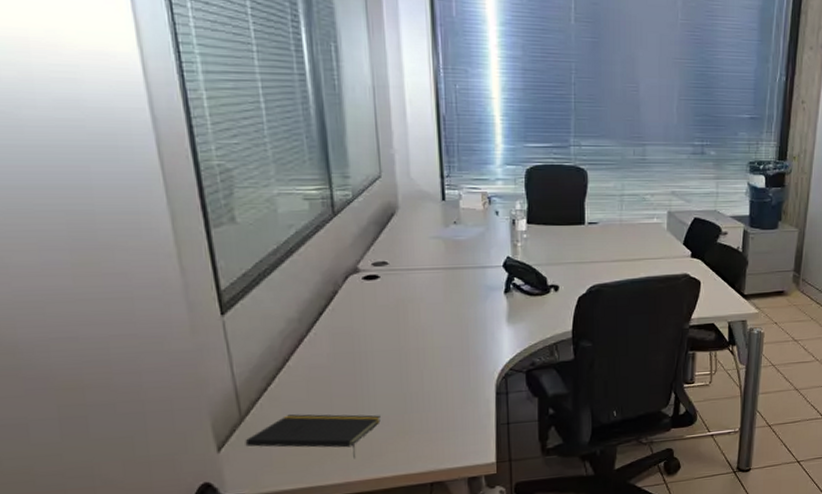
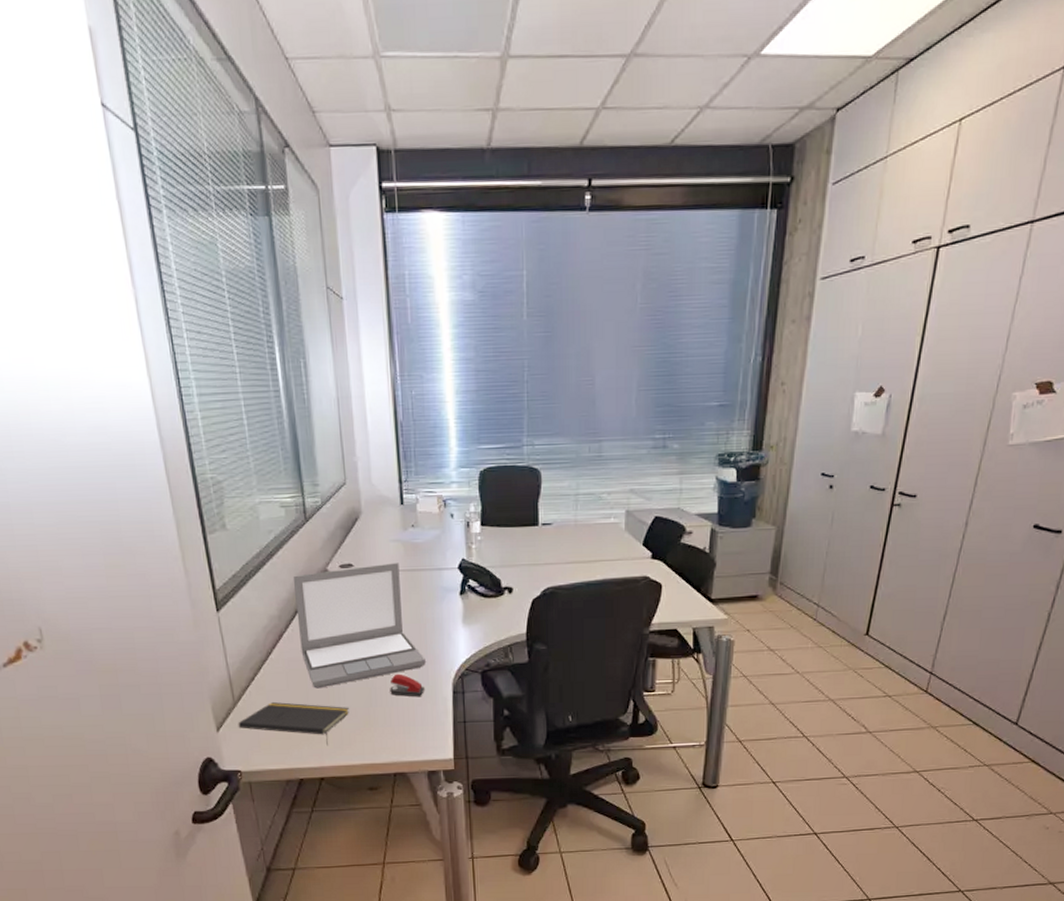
laptop: none [316,260,467,397] -> present [292,562,426,689]
stapler: none [427,376,465,401] -> present [390,673,424,697]

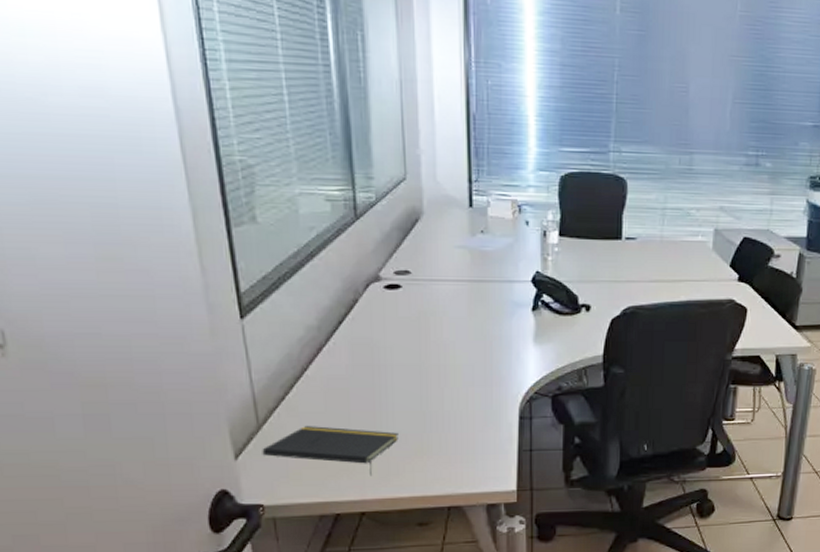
laptop: present [292,562,426,689] -> none [337,272,490,411]
stapler: present [390,673,424,697] -> none [447,396,487,423]

